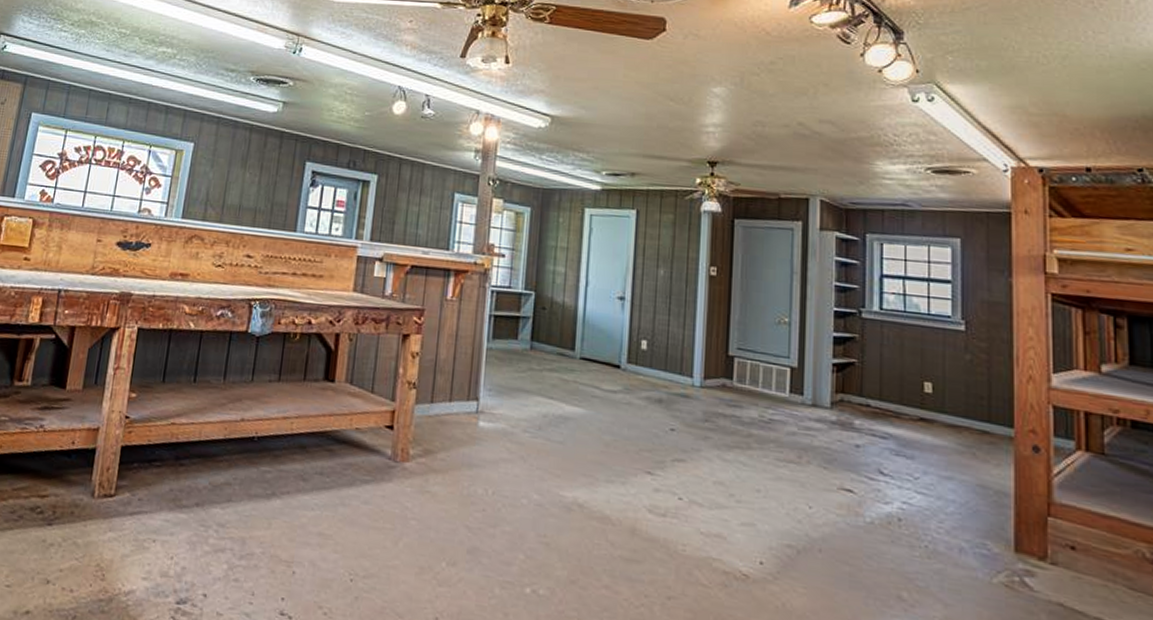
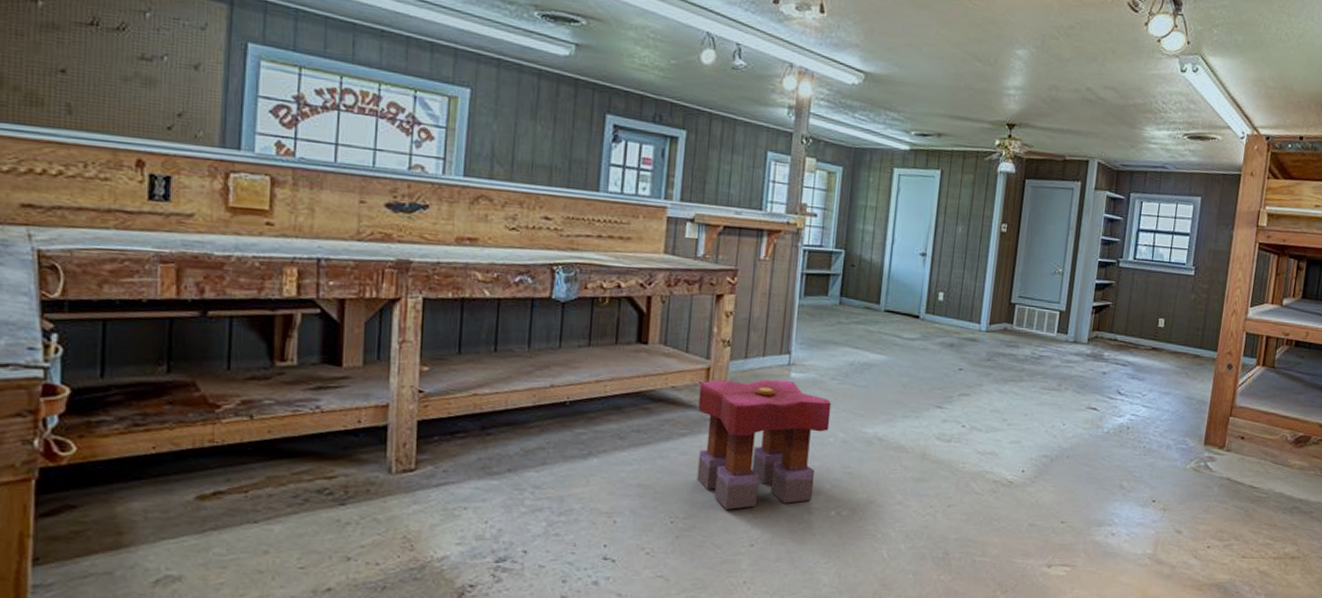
stool: none [378,424,524,573] -> present [697,380,832,510]

